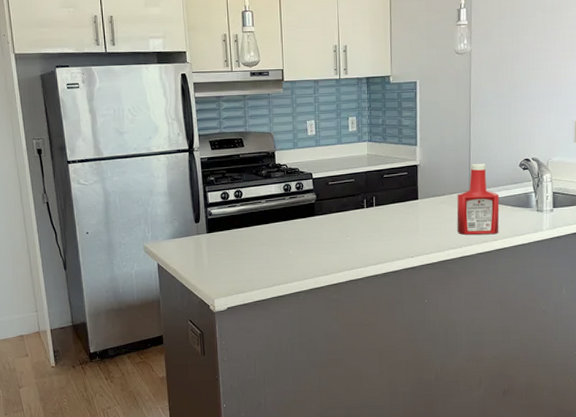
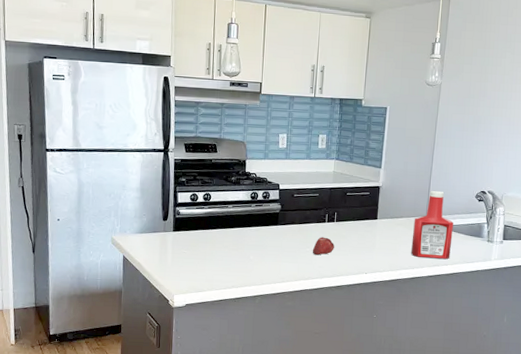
fruit: none [353,223,376,243] -> present [312,237,334,255]

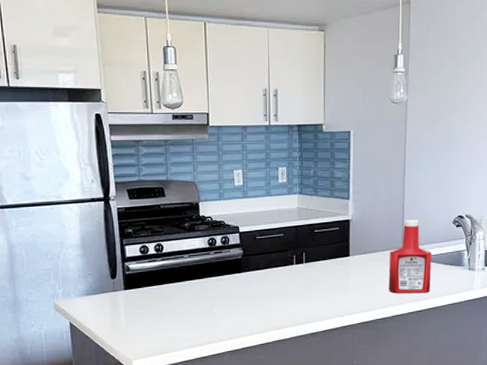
fruit: present [312,237,334,255] -> none [282,281,305,302]

